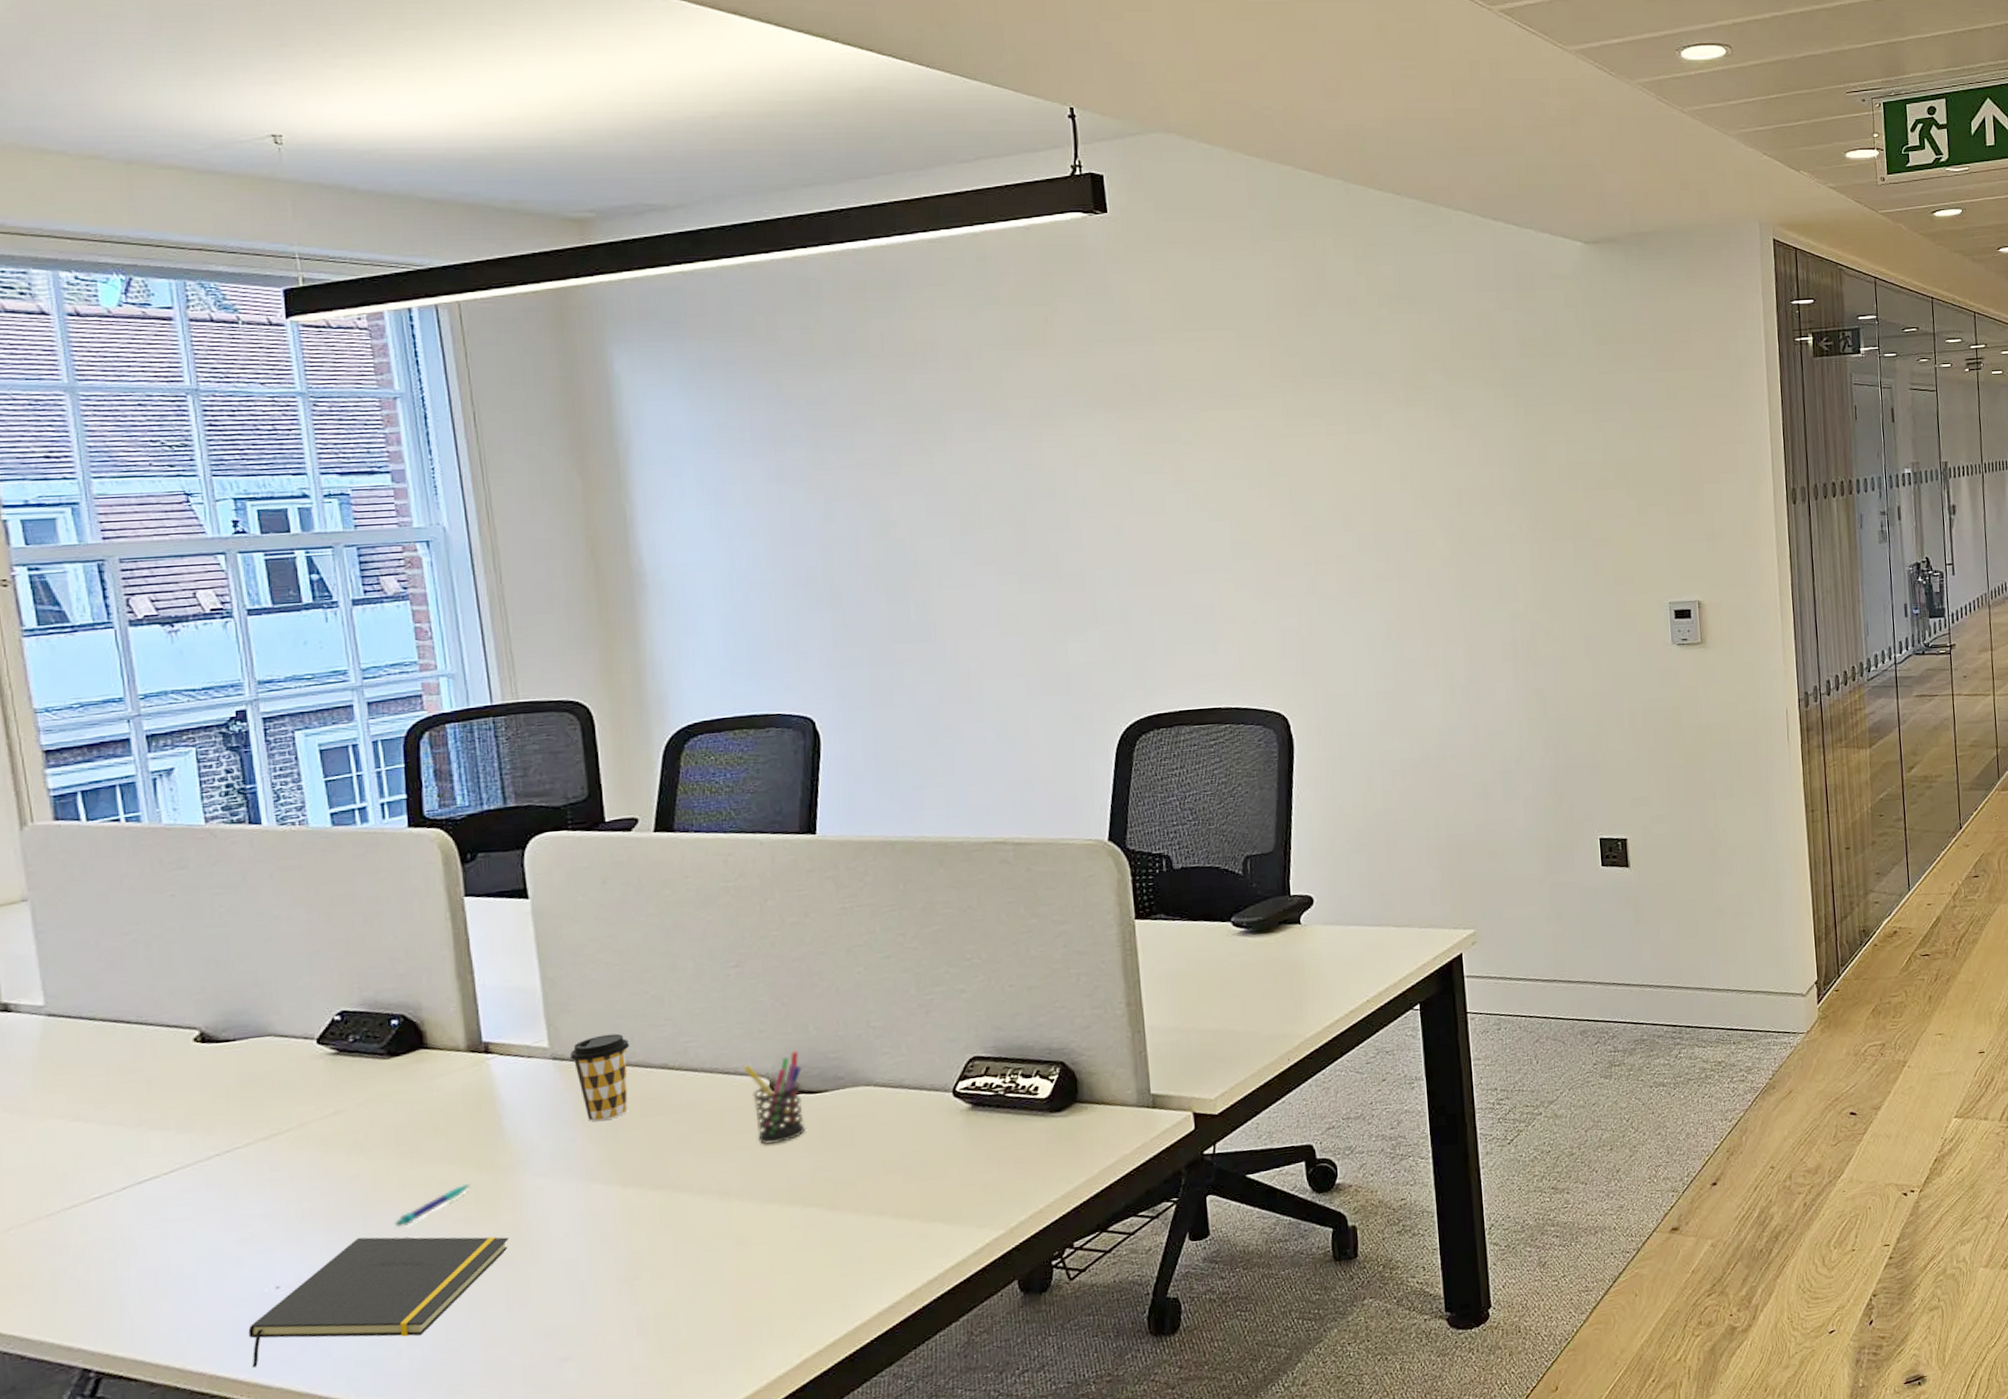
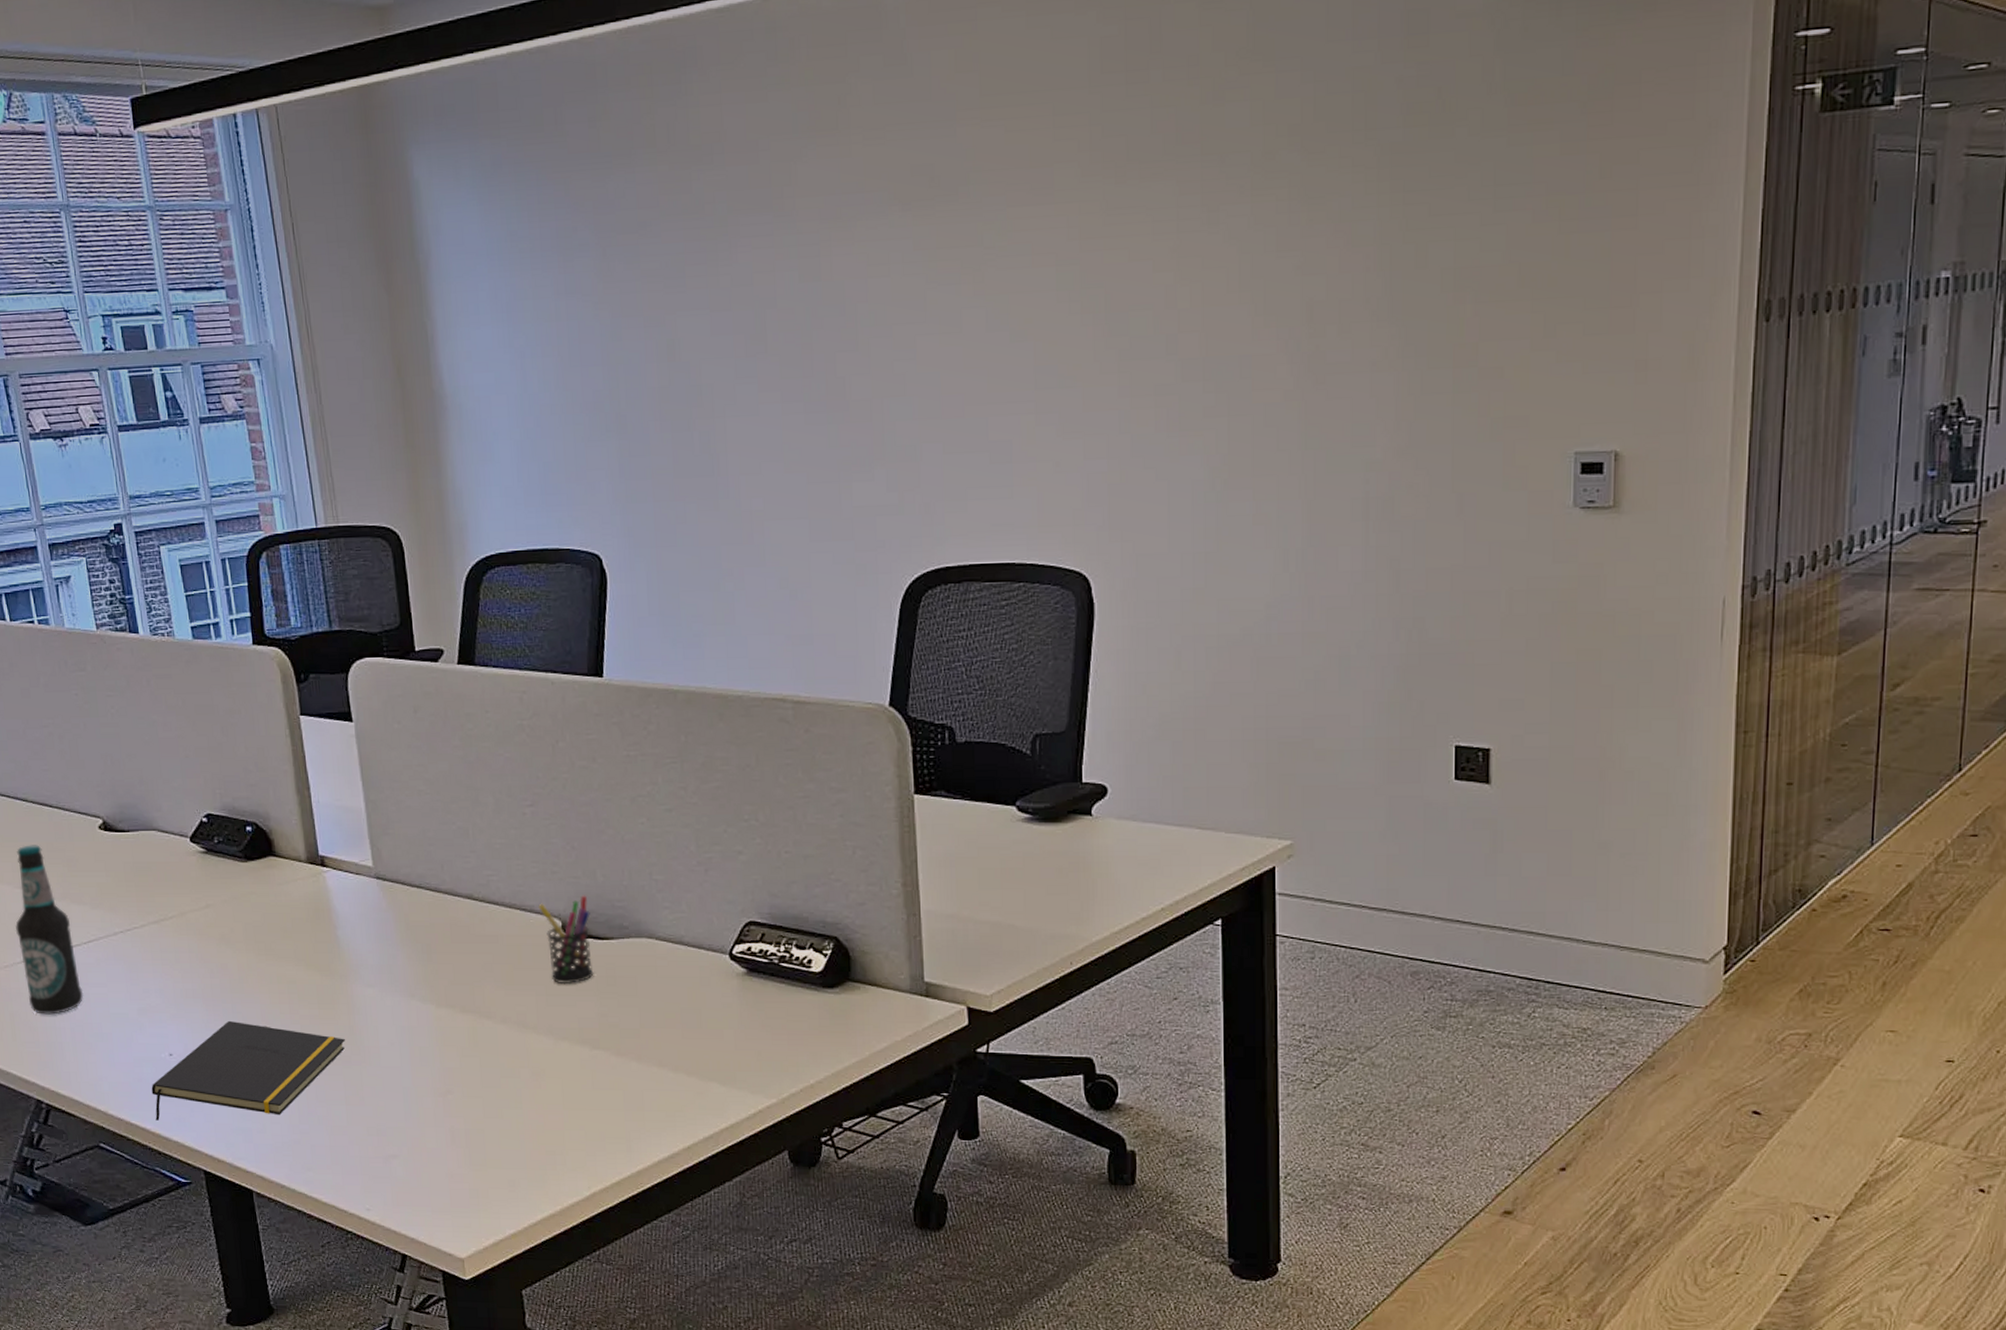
bottle: none [66,1068,160,1266] -> present [15,845,84,1015]
pen: present [394,1184,471,1228] -> none [256,985,314,1017]
coffee cup: present [570,1033,630,1122] -> none [391,860,441,942]

